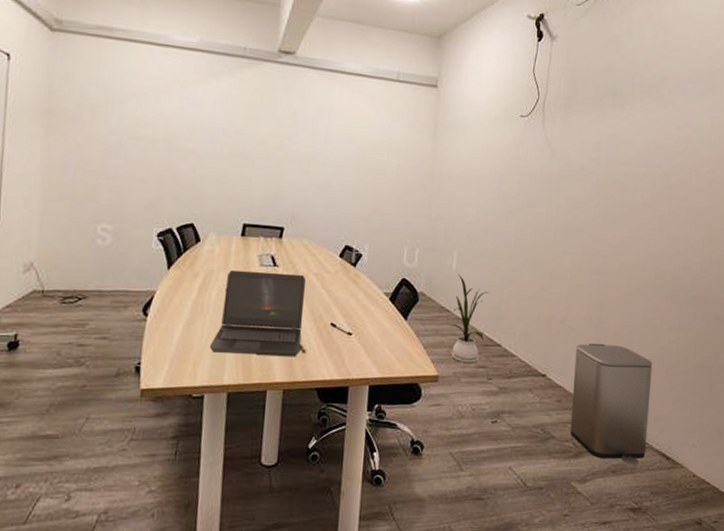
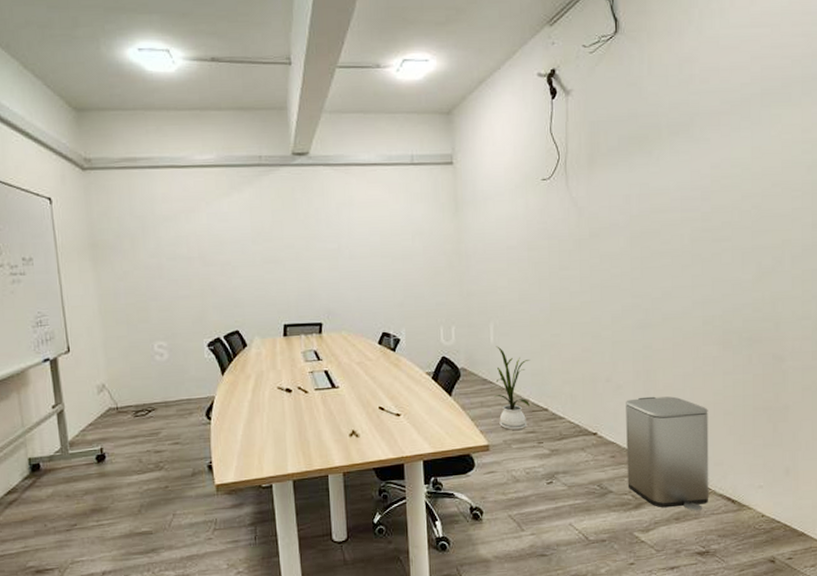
laptop computer: present [209,269,306,357] -> none [270,365,354,446]

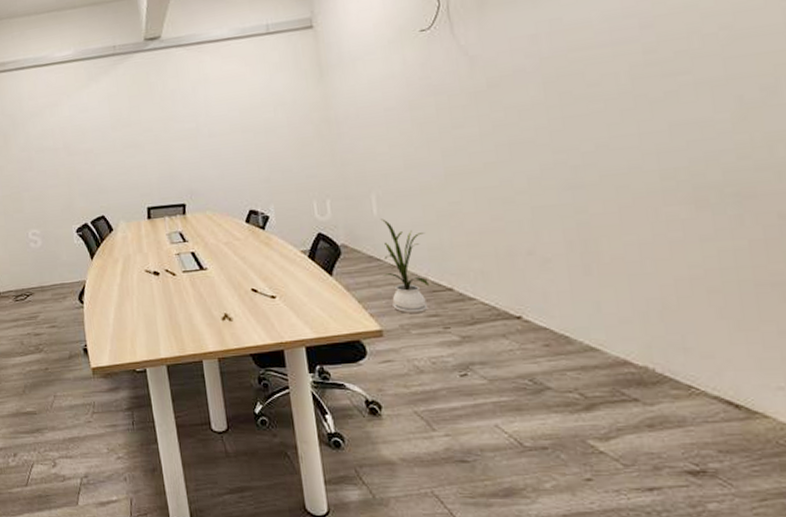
pedal bin: present [626,396,709,511] -> none [558,271,698,417]

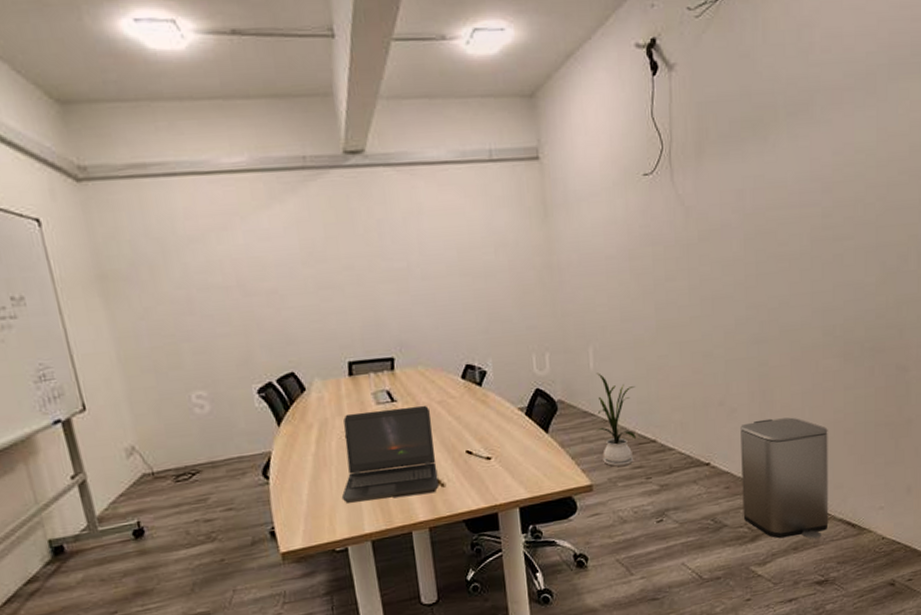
laptop computer: none [141,245,227,330] -> present [341,405,439,504]
pedal bin: none [558,271,698,417] -> present [740,417,829,539]

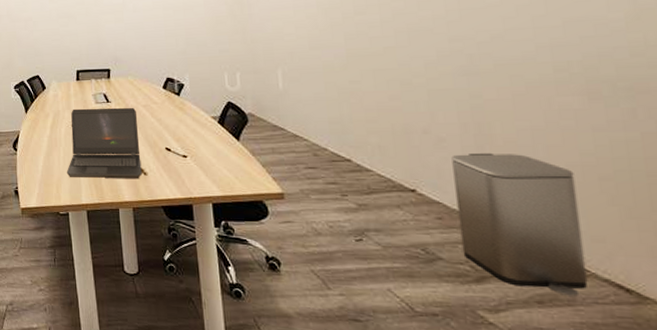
house plant: present [595,373,636,468] -> none [285,92,329,181]

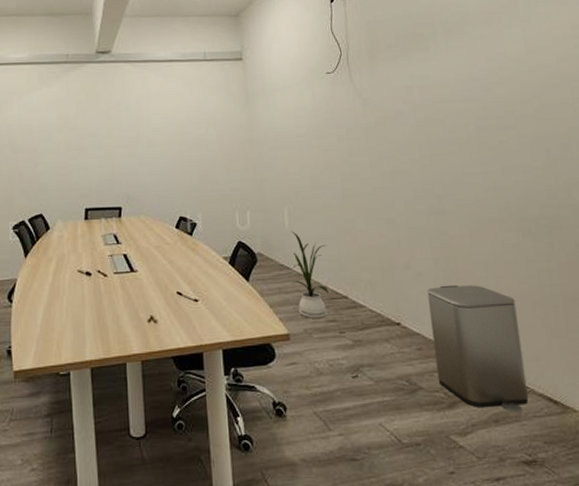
laptop computer: present [66,107,142,179] -> none [69,248,152,332]
house plant: none [285,92,329,181] -> present [291,231,329,319]

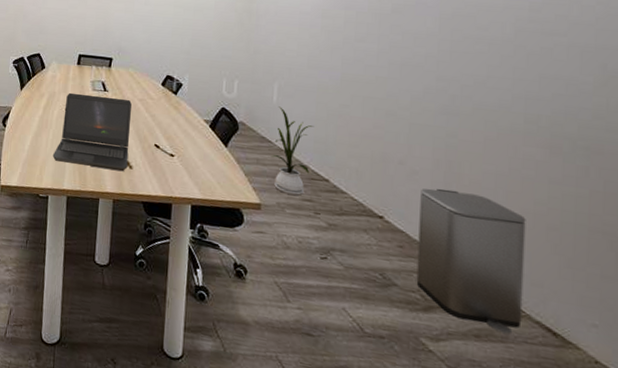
laptop computer: none [69,248,152,332] -> present [52,92,132,172]

